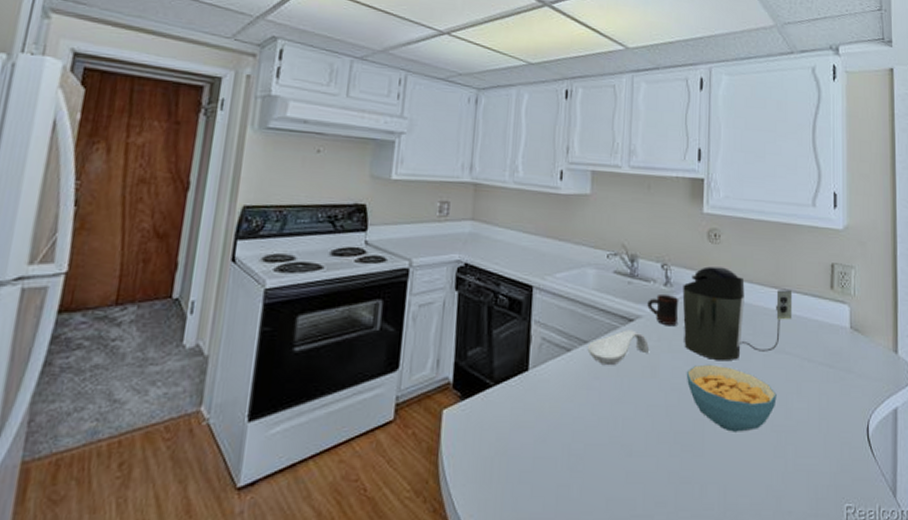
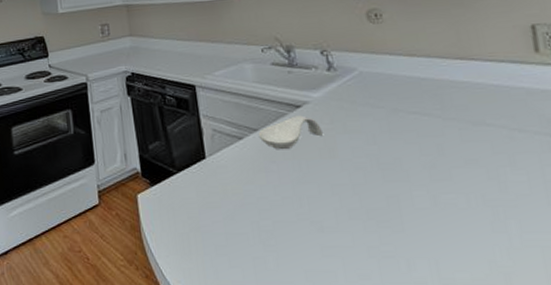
mug: present [647,295,679,325] -> none [312,79,350,108]
coffee maker: present [682,266,793,360] -> none [348,45,489,137]
cereal bowl: present [686,364,777,432] -> none [368,142,485,208]

